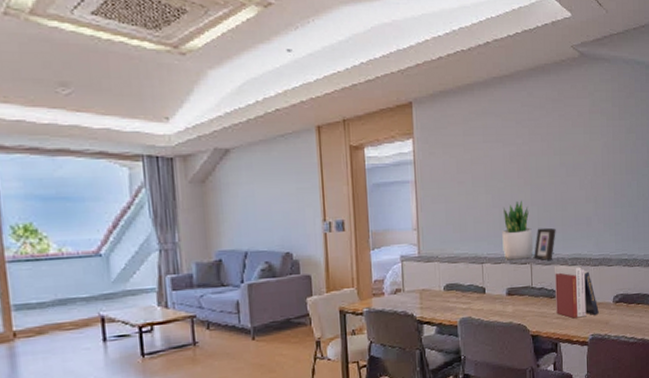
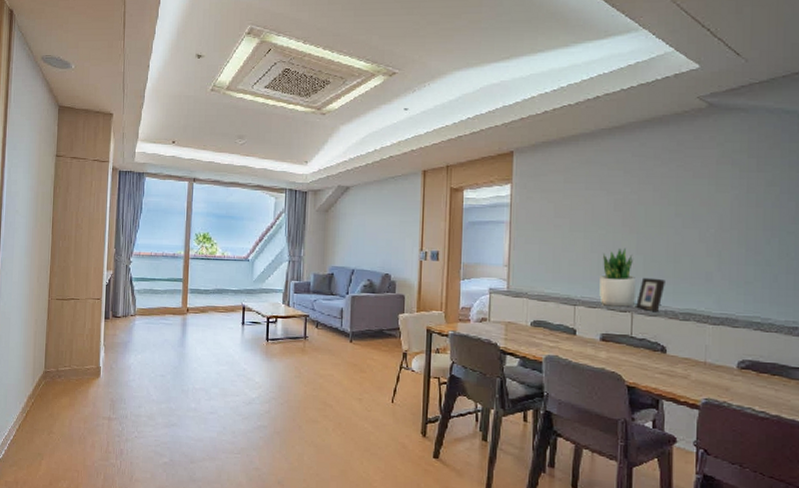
books: present [555,264,599,319] -> none [660,317,717,379]

